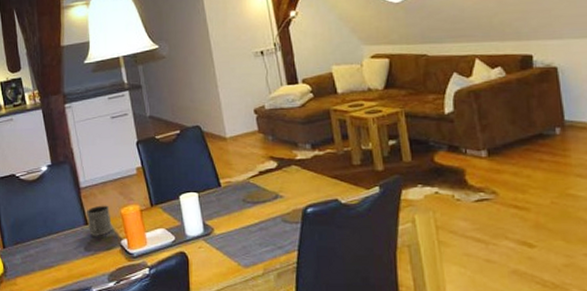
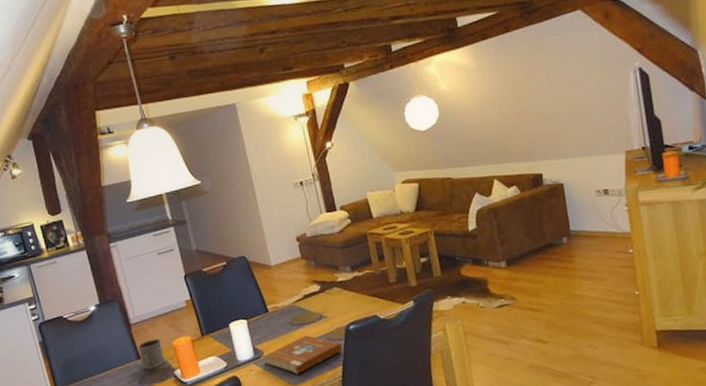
book: none [213,215,299,256] -> present [263,335,343,374]

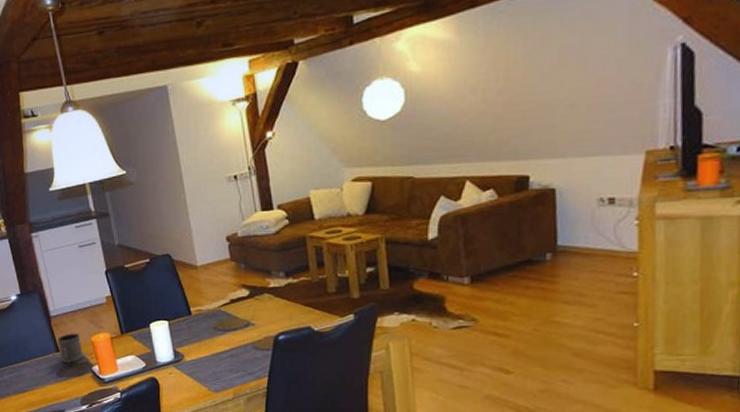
book: present [263,335,343,374] -> none [184,342,270,381]

